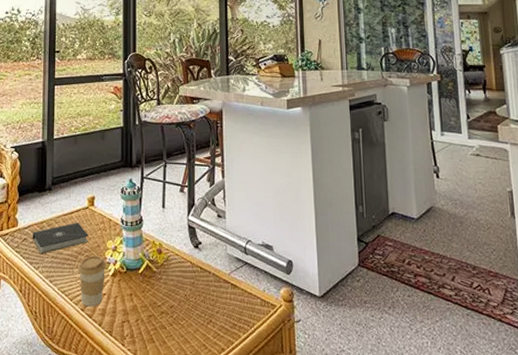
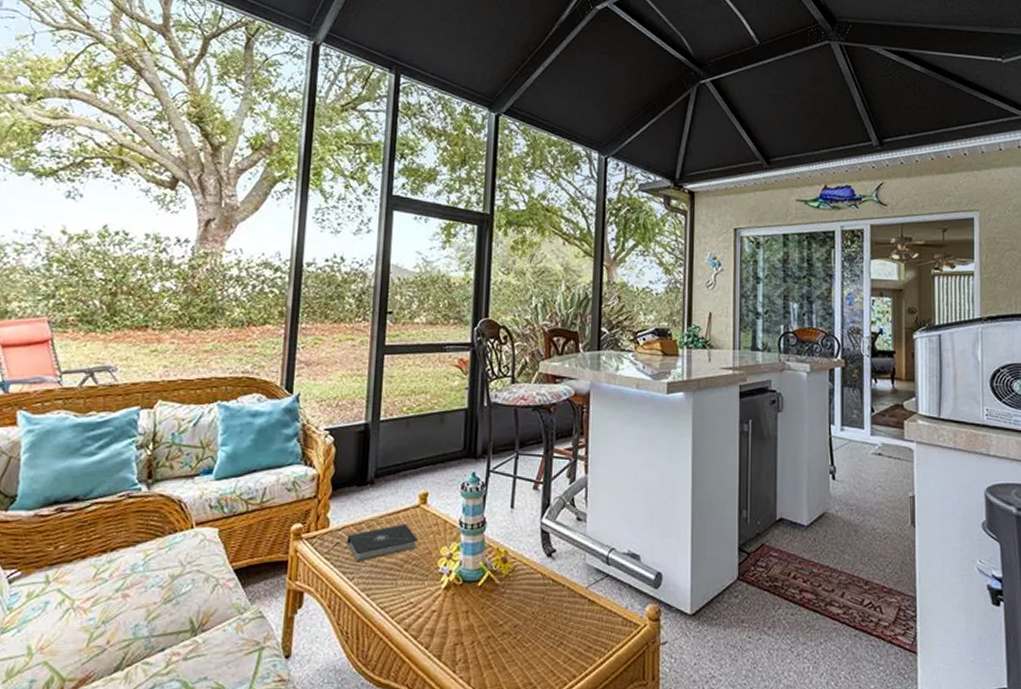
coffee cup: present [79,255,106,307] -> none [404,564,438,627]

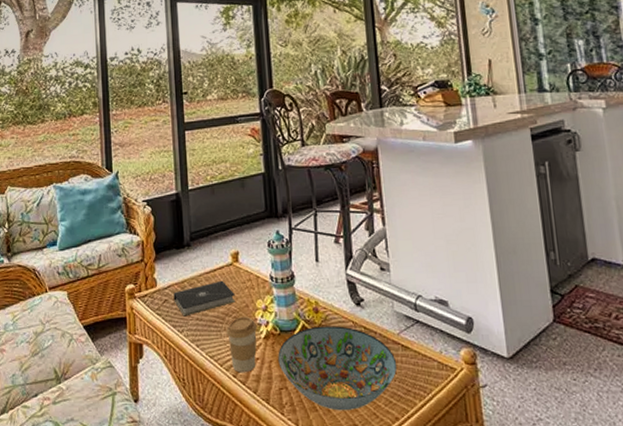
coffee cup: none [404,564,438,627] -> present [227,316,257,373]
decorative bowl: none [457,577,582,669] -> present [278,326,398,411]

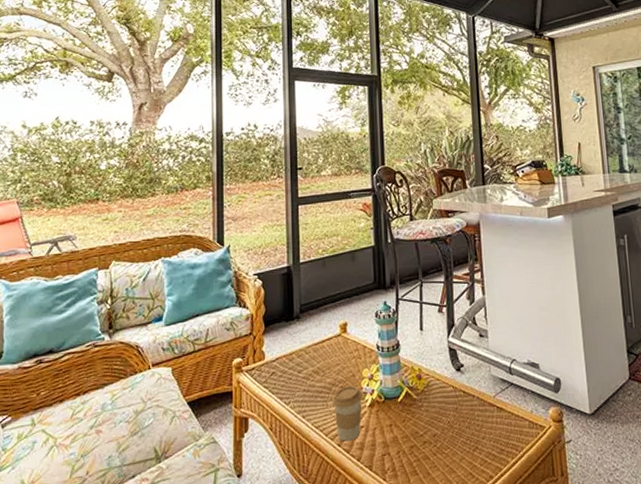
book: present [173,280,235,317] -> none [281,351,342,388]
decorative bowl: present [278,326,398,411] -> none [382,391,493,473]

